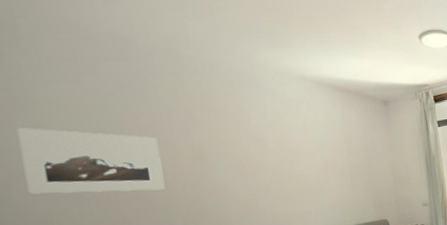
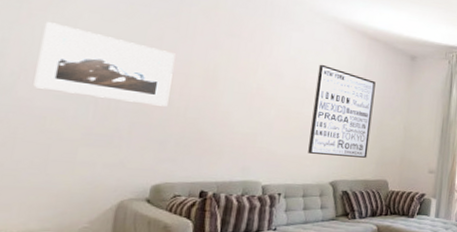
wall art: none [298,123,365,208] -> present [308,64,376,158]

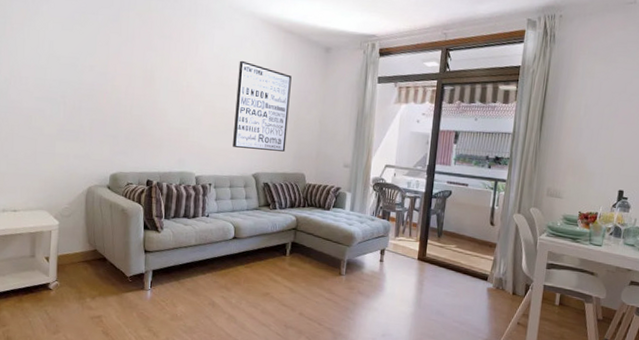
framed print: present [33,22,176,107] -> none [21,34,120,105]

